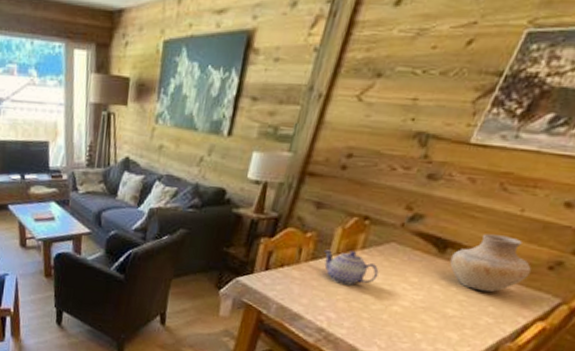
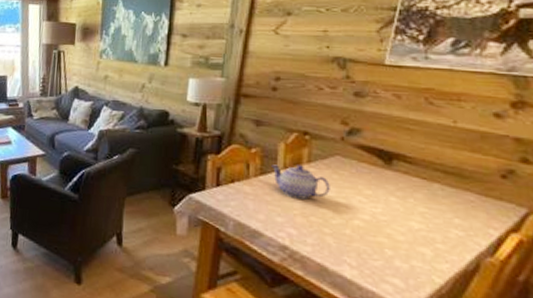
vase: present [449,234,532,292] -> none [398,145,486,203]

